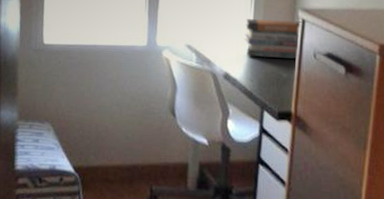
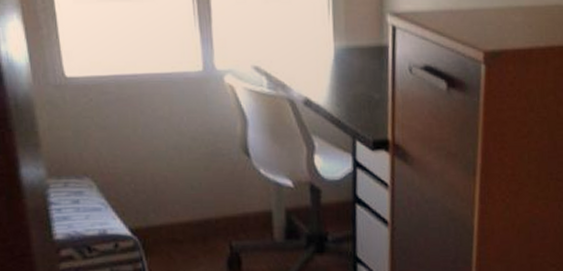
book stack: present [244,19,301,60] -> none [324,27,391,77]

